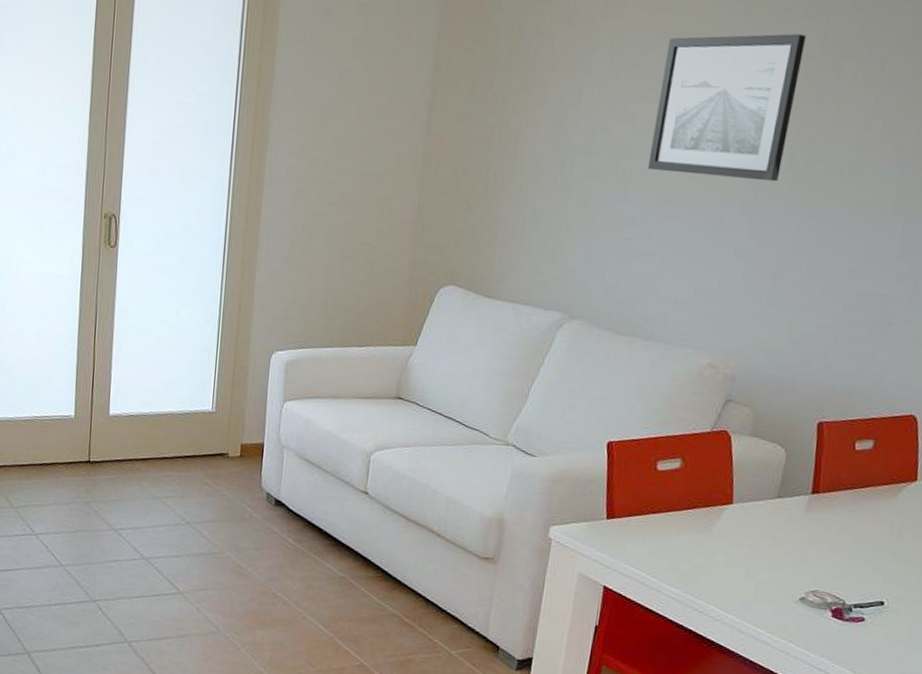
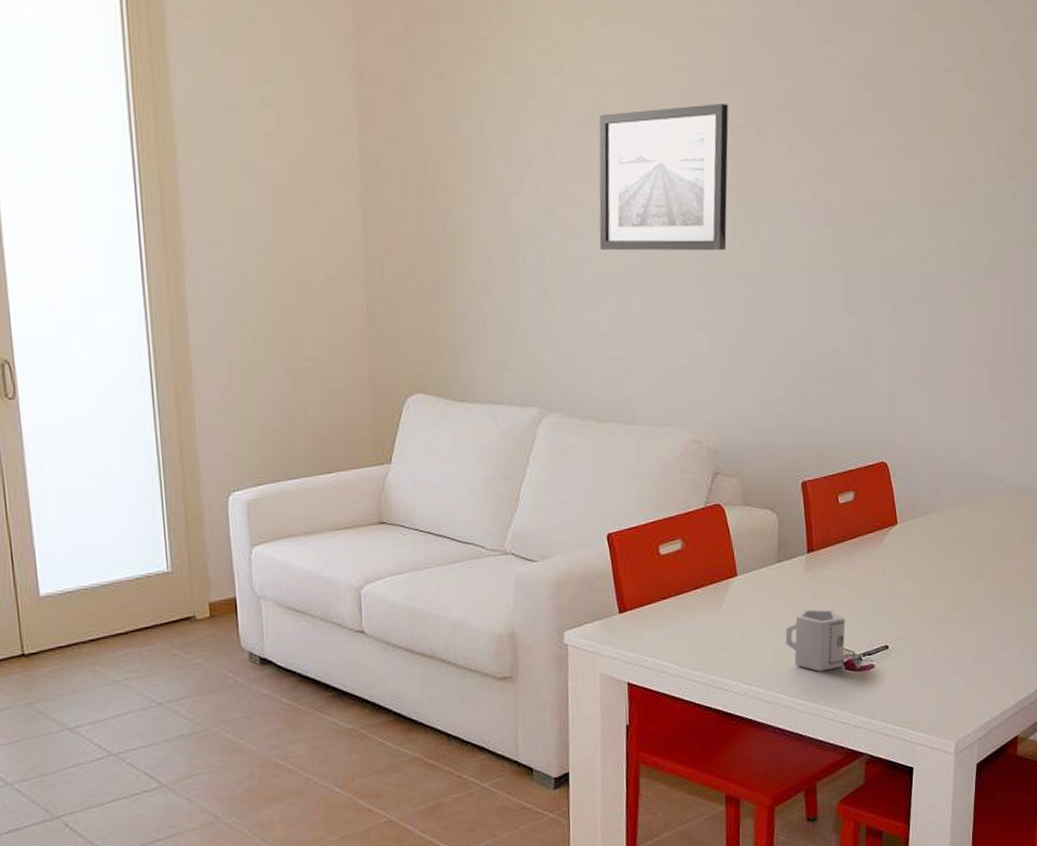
cup: none [772,548,841,614] -> present [785,608,846,672]

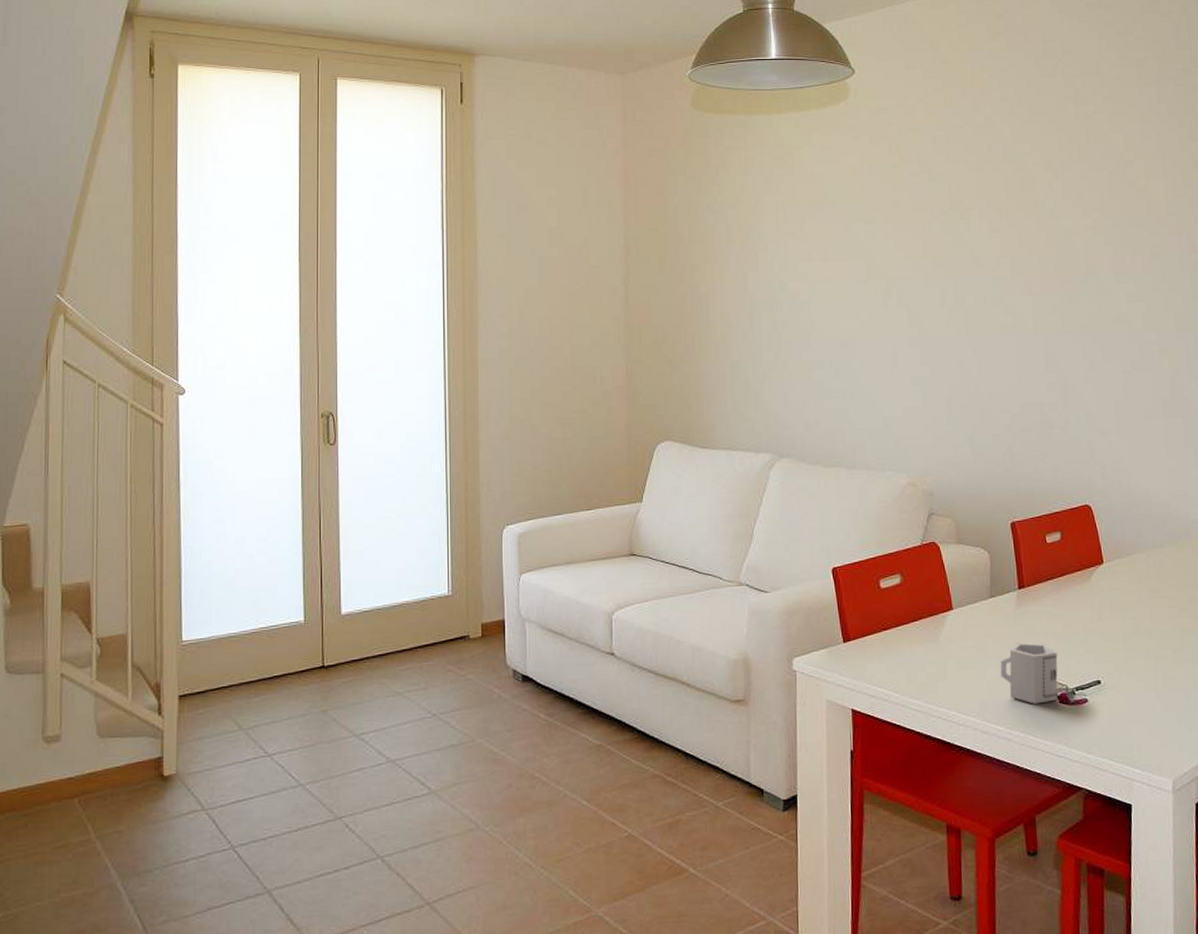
wall art: present [599,104,729,251] -> none [824,194,936,318]

